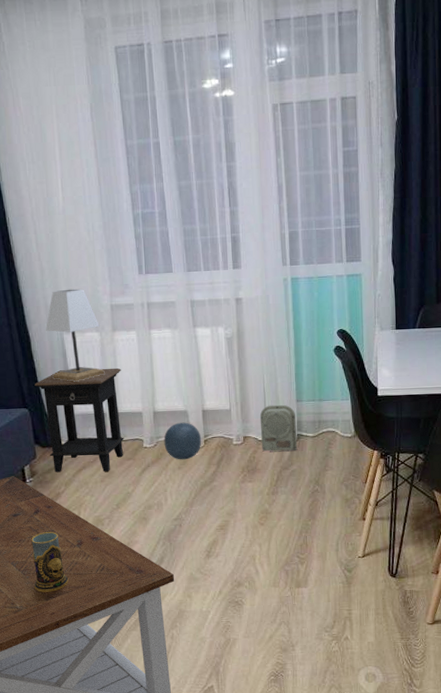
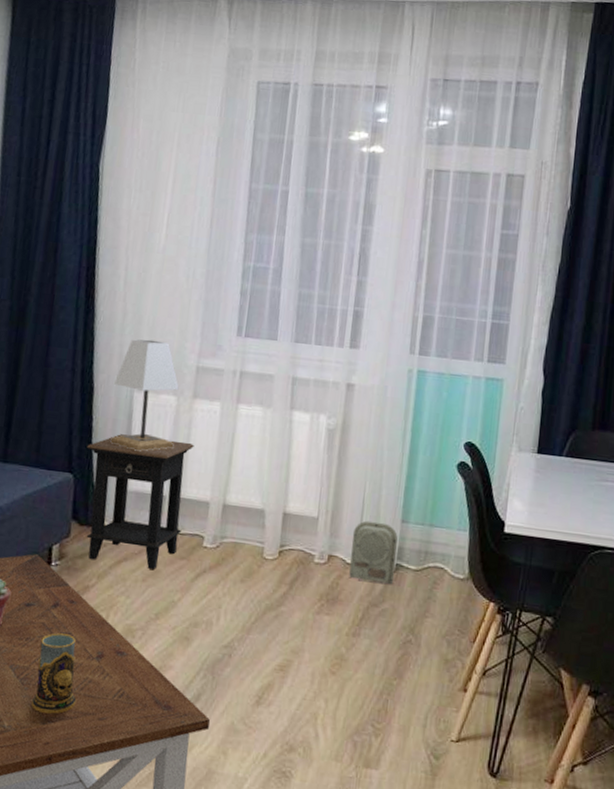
ball: present [164,422,202,460] -> none [228,523,277,572]

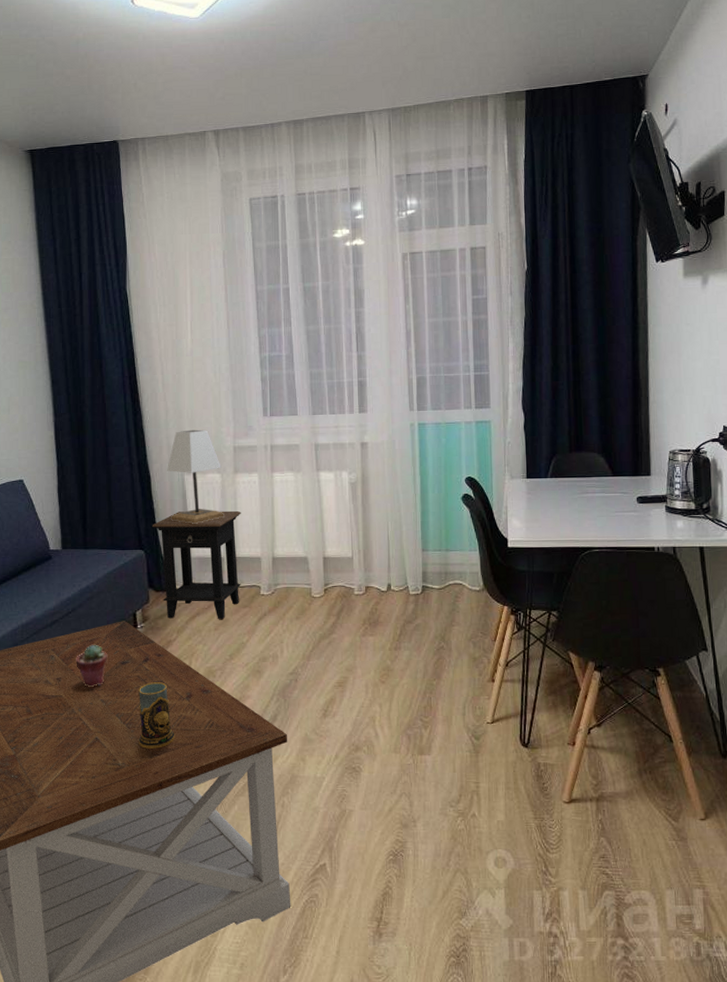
radio receiver: present [349,520,398,584] -> none [383,553,423,603]

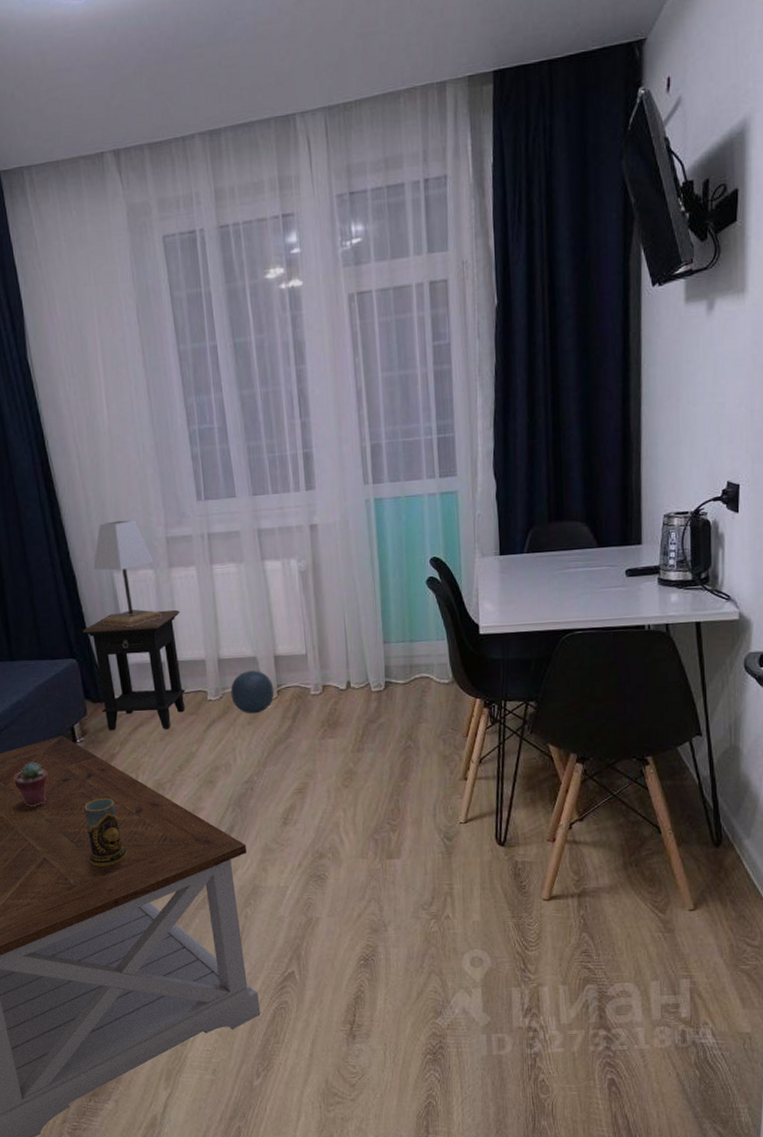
ball: none [282,569,322,610] -> present [230,670,275,714]

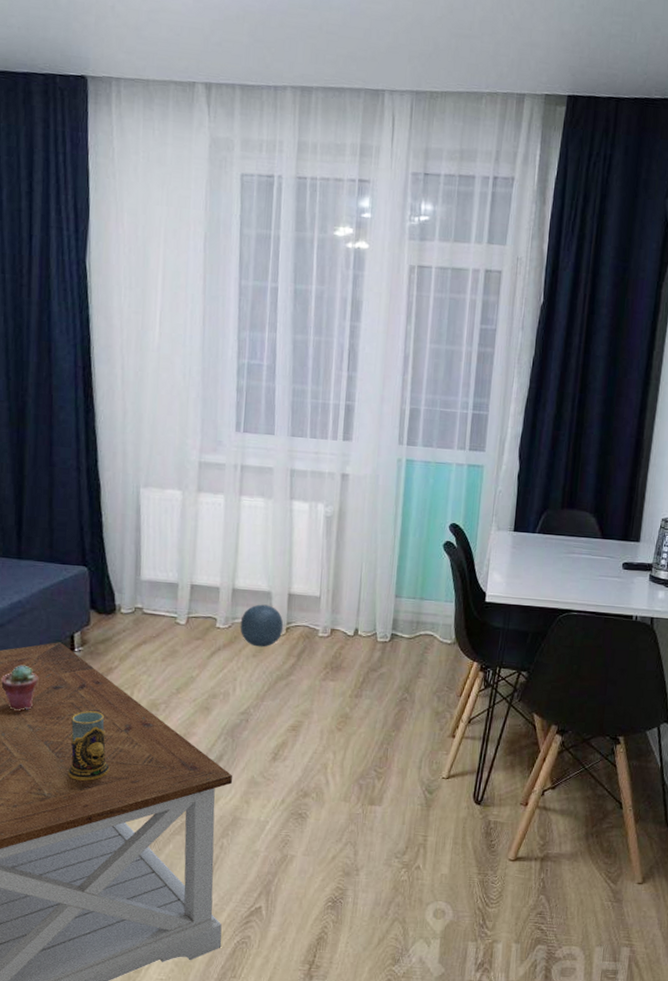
side table: present [82,609,186,731] -> none [99,528,202,650]
lamp: present [93,519,162,627] -> none [120,437,184,544]

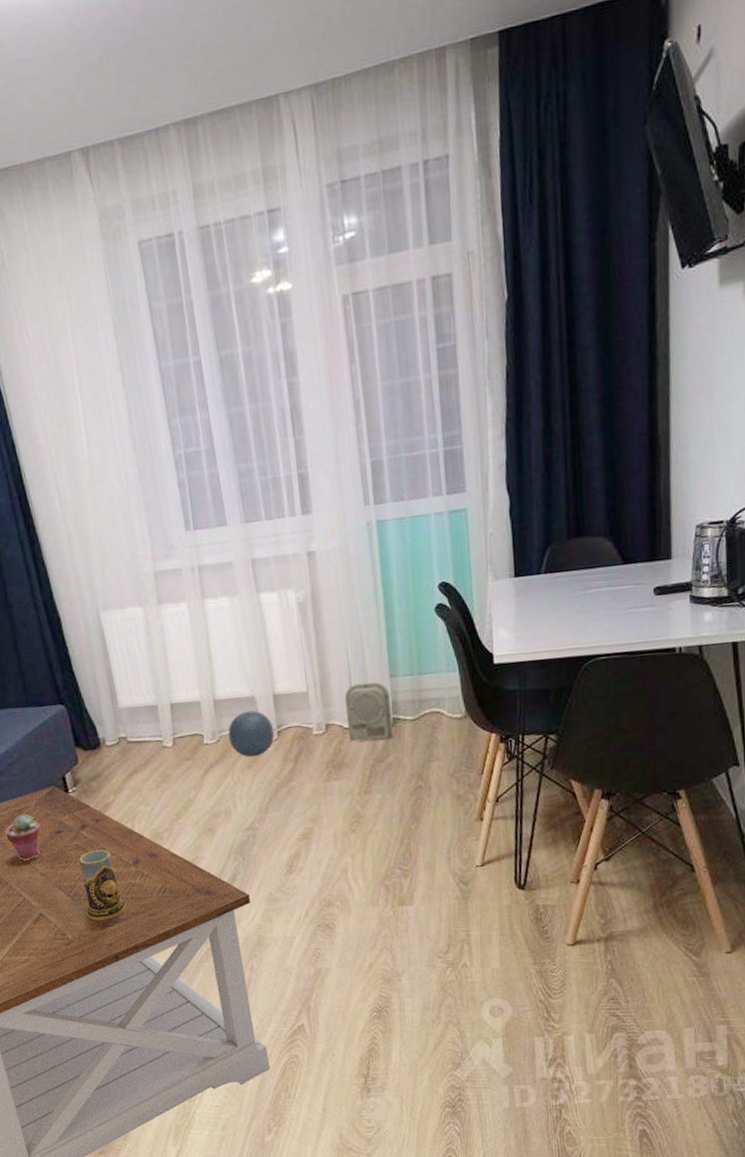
radio receiver: none [350,597,392,651] -> present [344,681,394,741]

